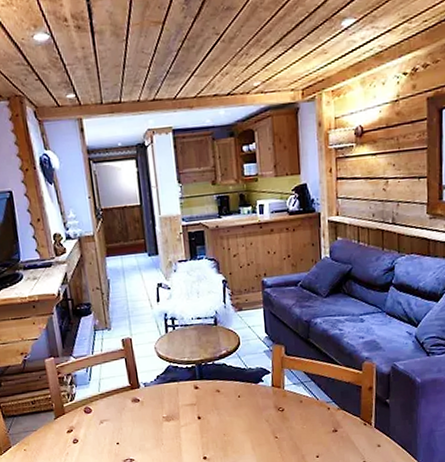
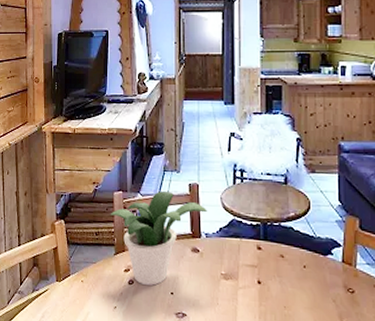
potted plant: none [44,350,144,441] -> present [110,191,208,285]

